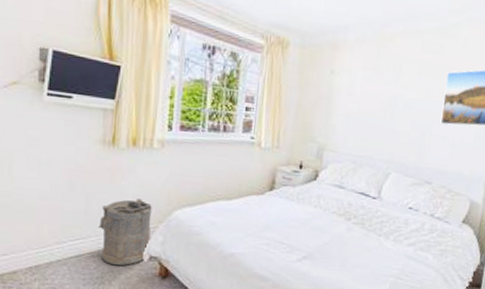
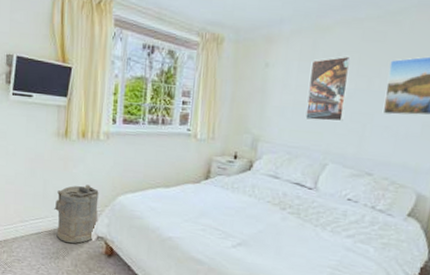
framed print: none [369,66,412,131] -> present [305,56,351,122]

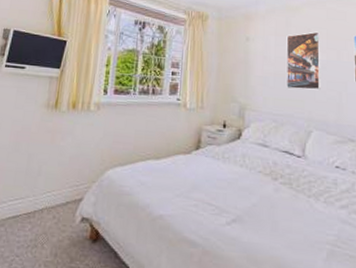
laundry hamper: present [54,185,99,244] -> none [36,158,87,228]

